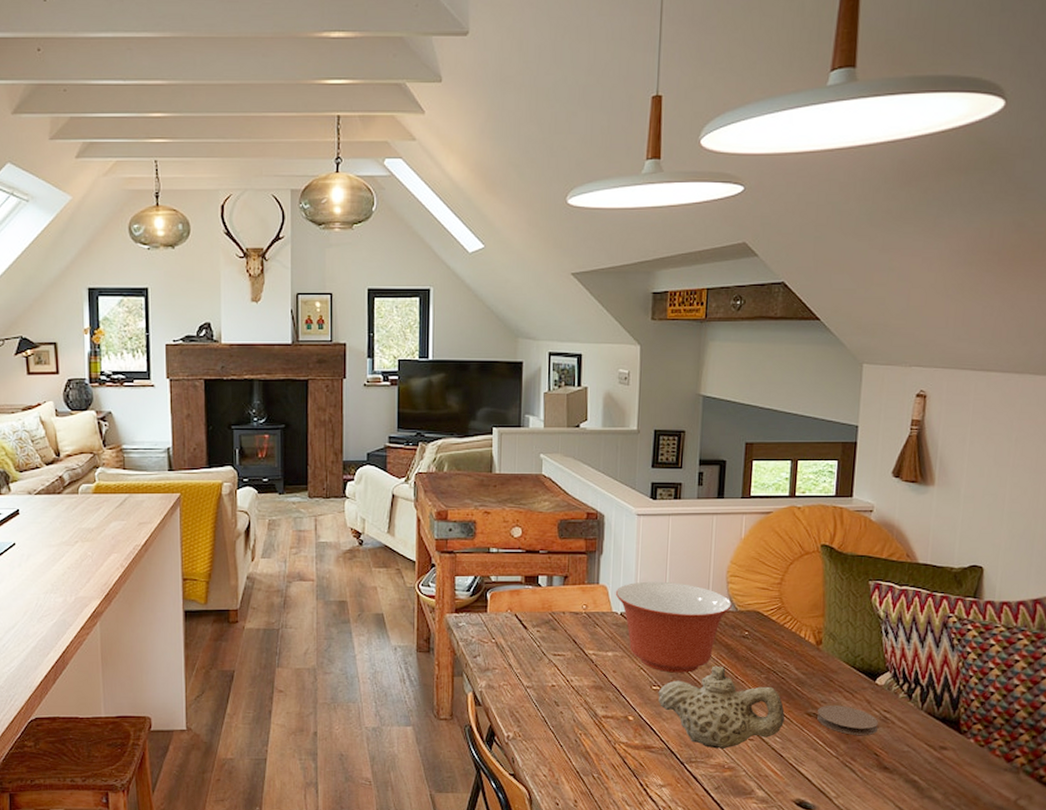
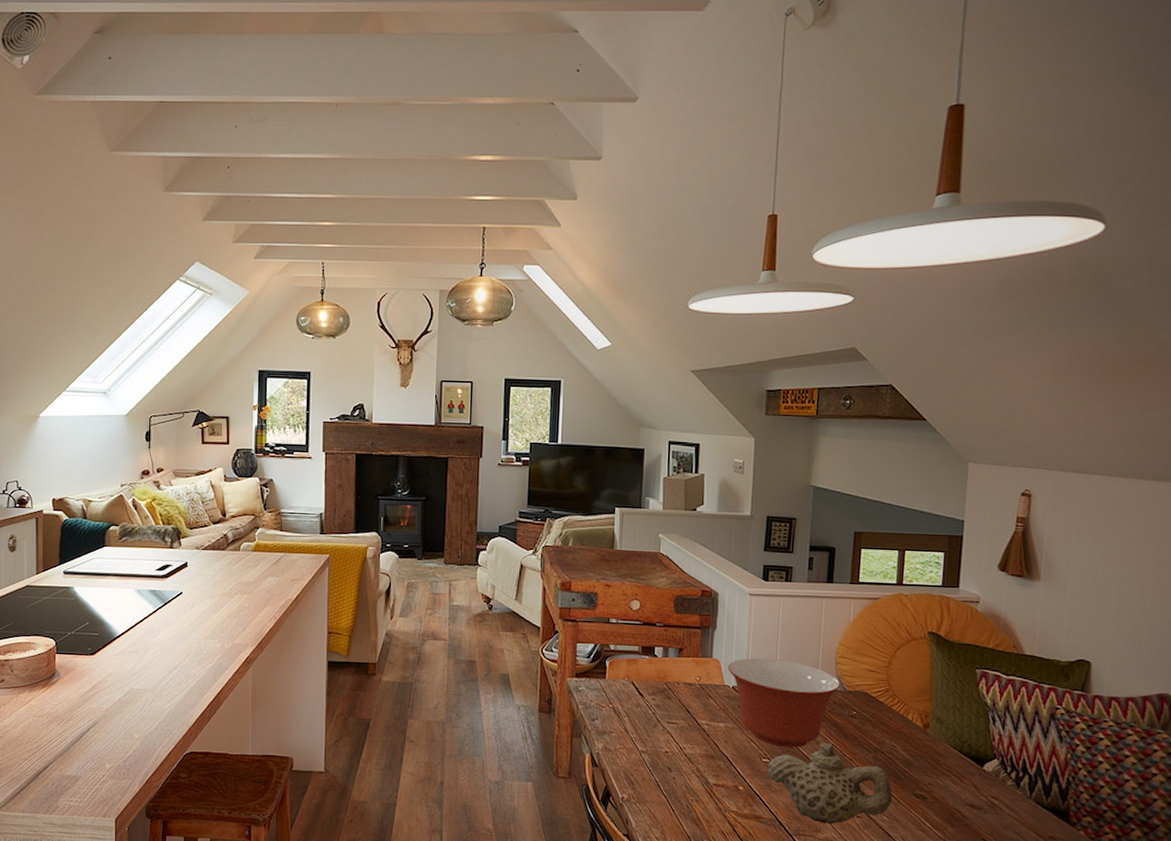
coaster: present [817,704,878,736] -> none [925,787,986,821]

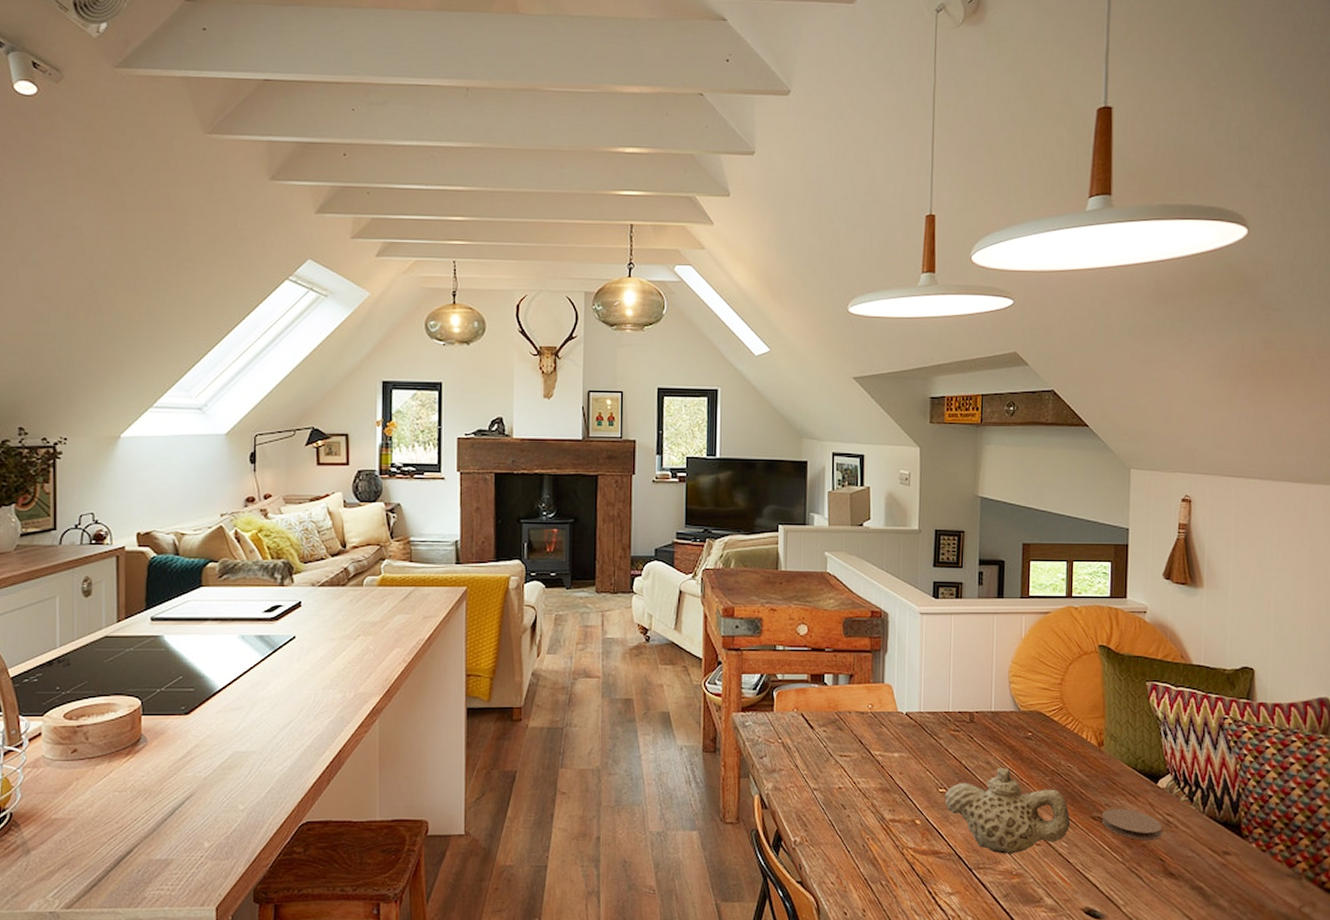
mixing bowl: present [727,657,841,748] -> none [900,680,1016,775]
coaster: none [925,787,986,821] -> present [1102,808,1162,841]

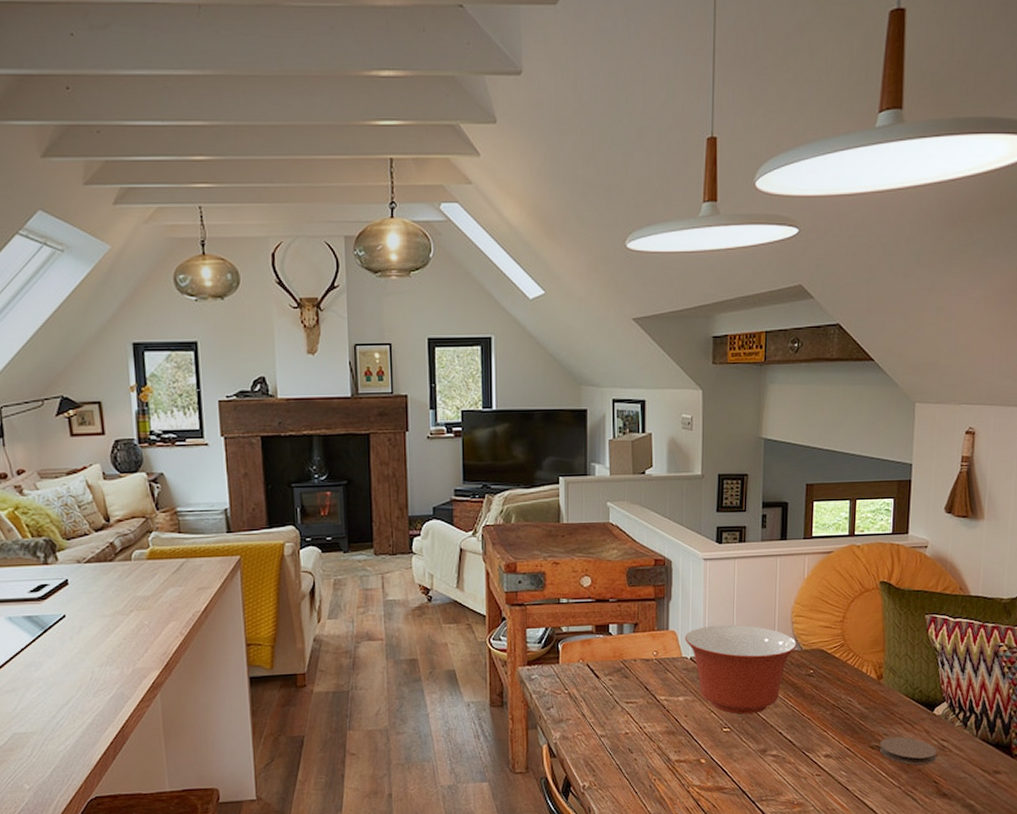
mixing bowl: none [900,680,1016,775] -> present [684,624,798,714]
teapot: present [944,767,1071,854] -> none [728,704,850,786]

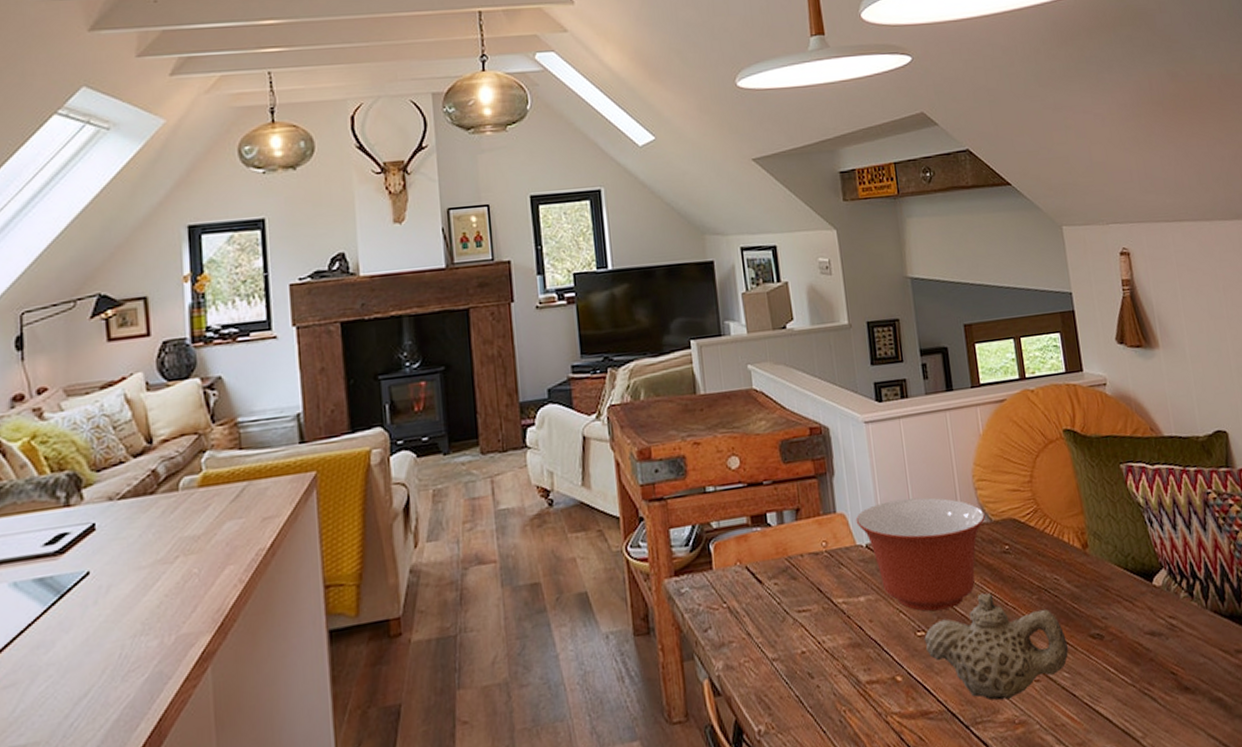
teapot: none [728,704,850,786] -> present [924,593,1069,701]
coaster: present [880,736,937,766] -> none [1101,618,1168,654]

